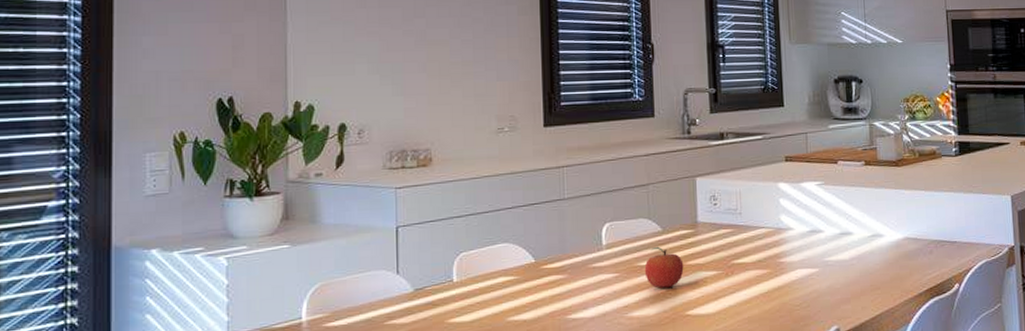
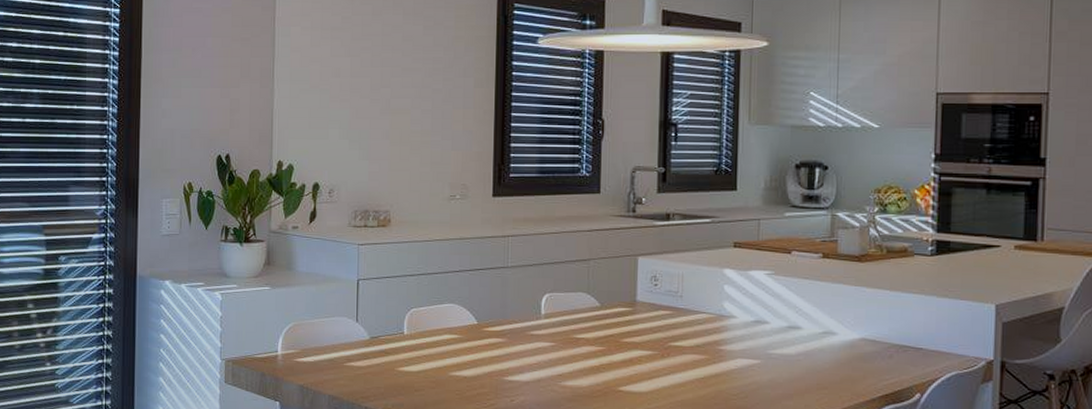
fruit: present [644,246,684,289] -> none [580,321,619,362]

